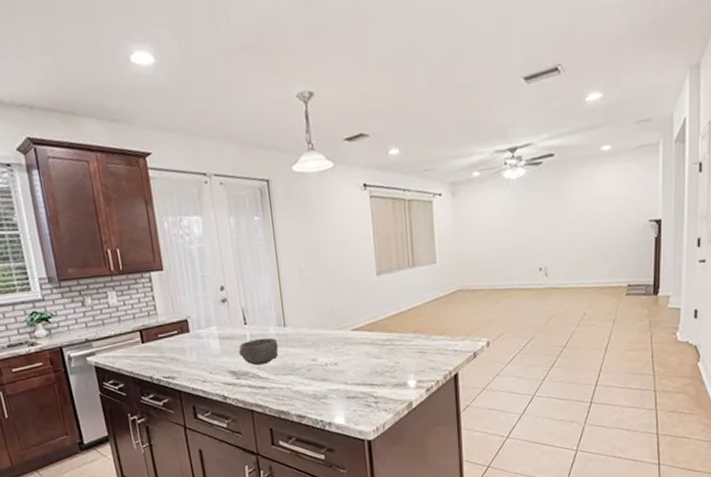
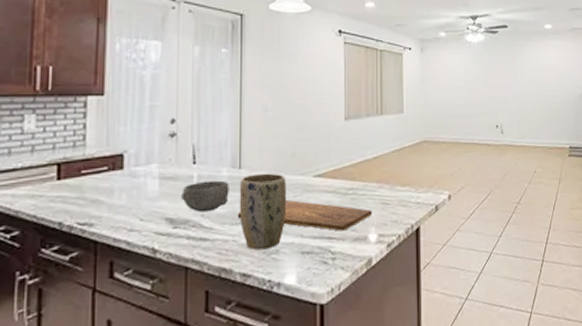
plant pot: none [286,329,330,396] -> present [239,173,287,250]
cutting board: none [287,352,410,379] -> present [237,199,372,231]

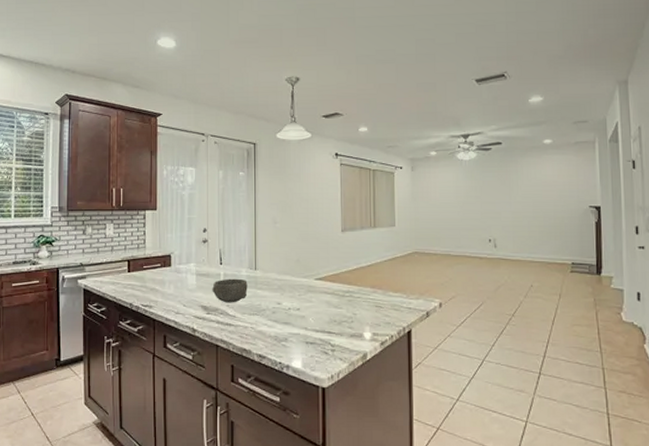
cutting board: present [237,199,372,231] -> none [254,297,367,327]
plant pot: present [239,173,287,250] -> none [255,274,294,337]

